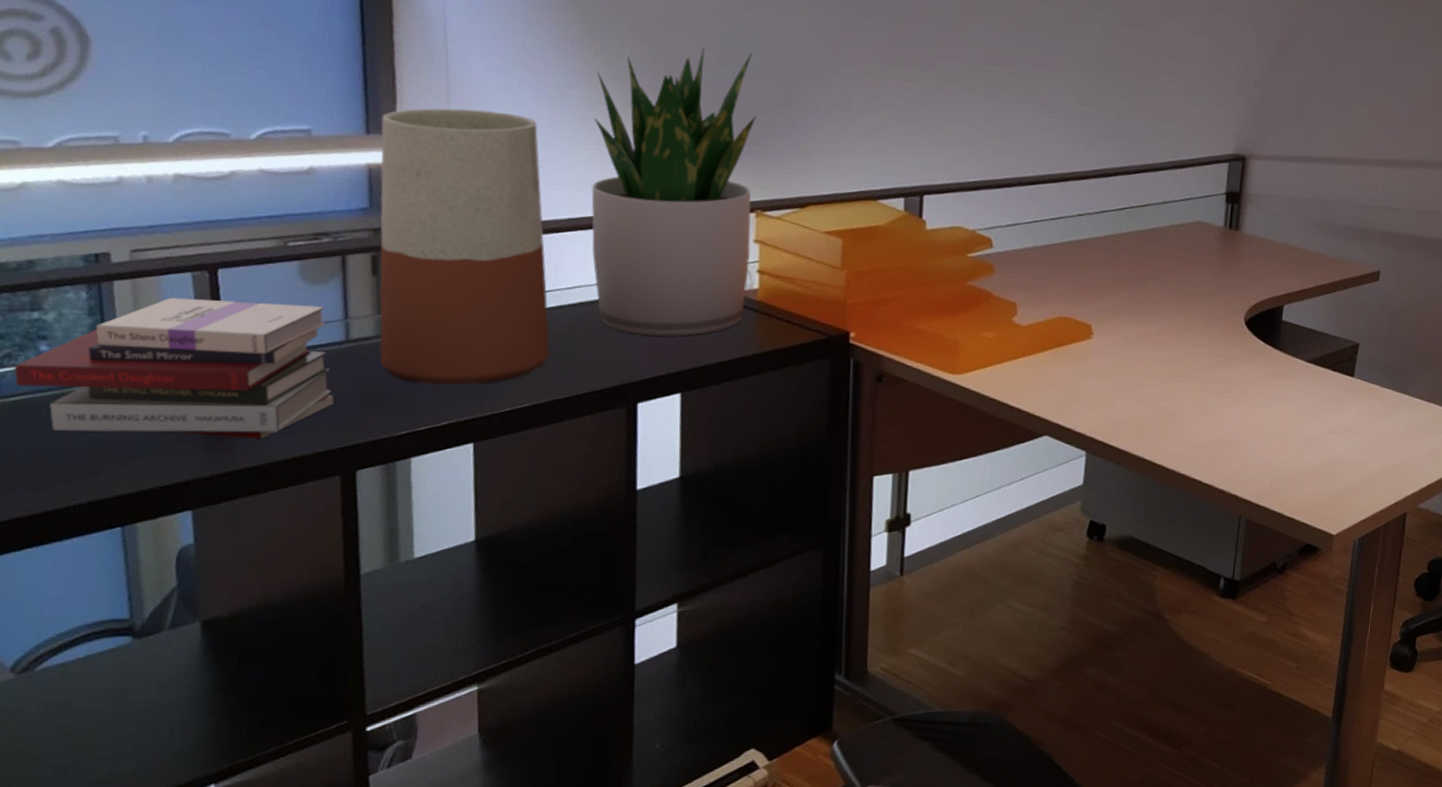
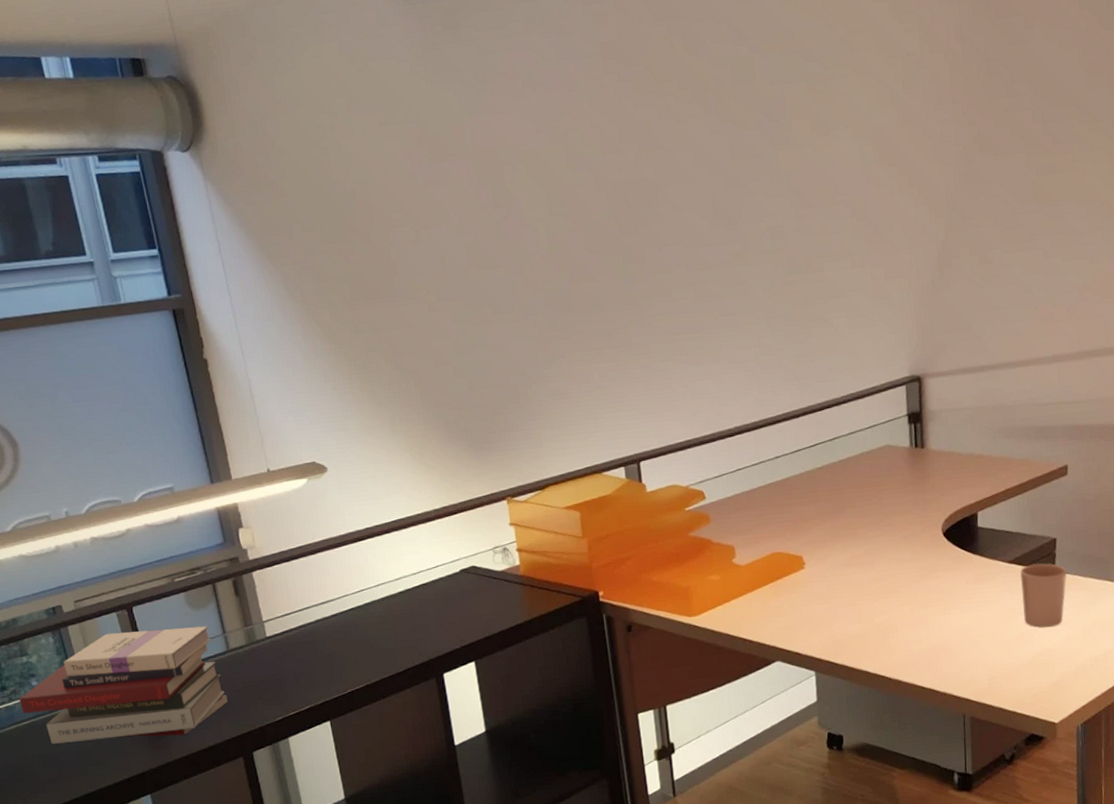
vase: present [379,108,551,385] -> none [219,448,372,678]
planter: present [591,47,756,337] -> none [366,362,512,617]
mug: none [1316,367,1365,433] -> present [1020,563,1067,627]

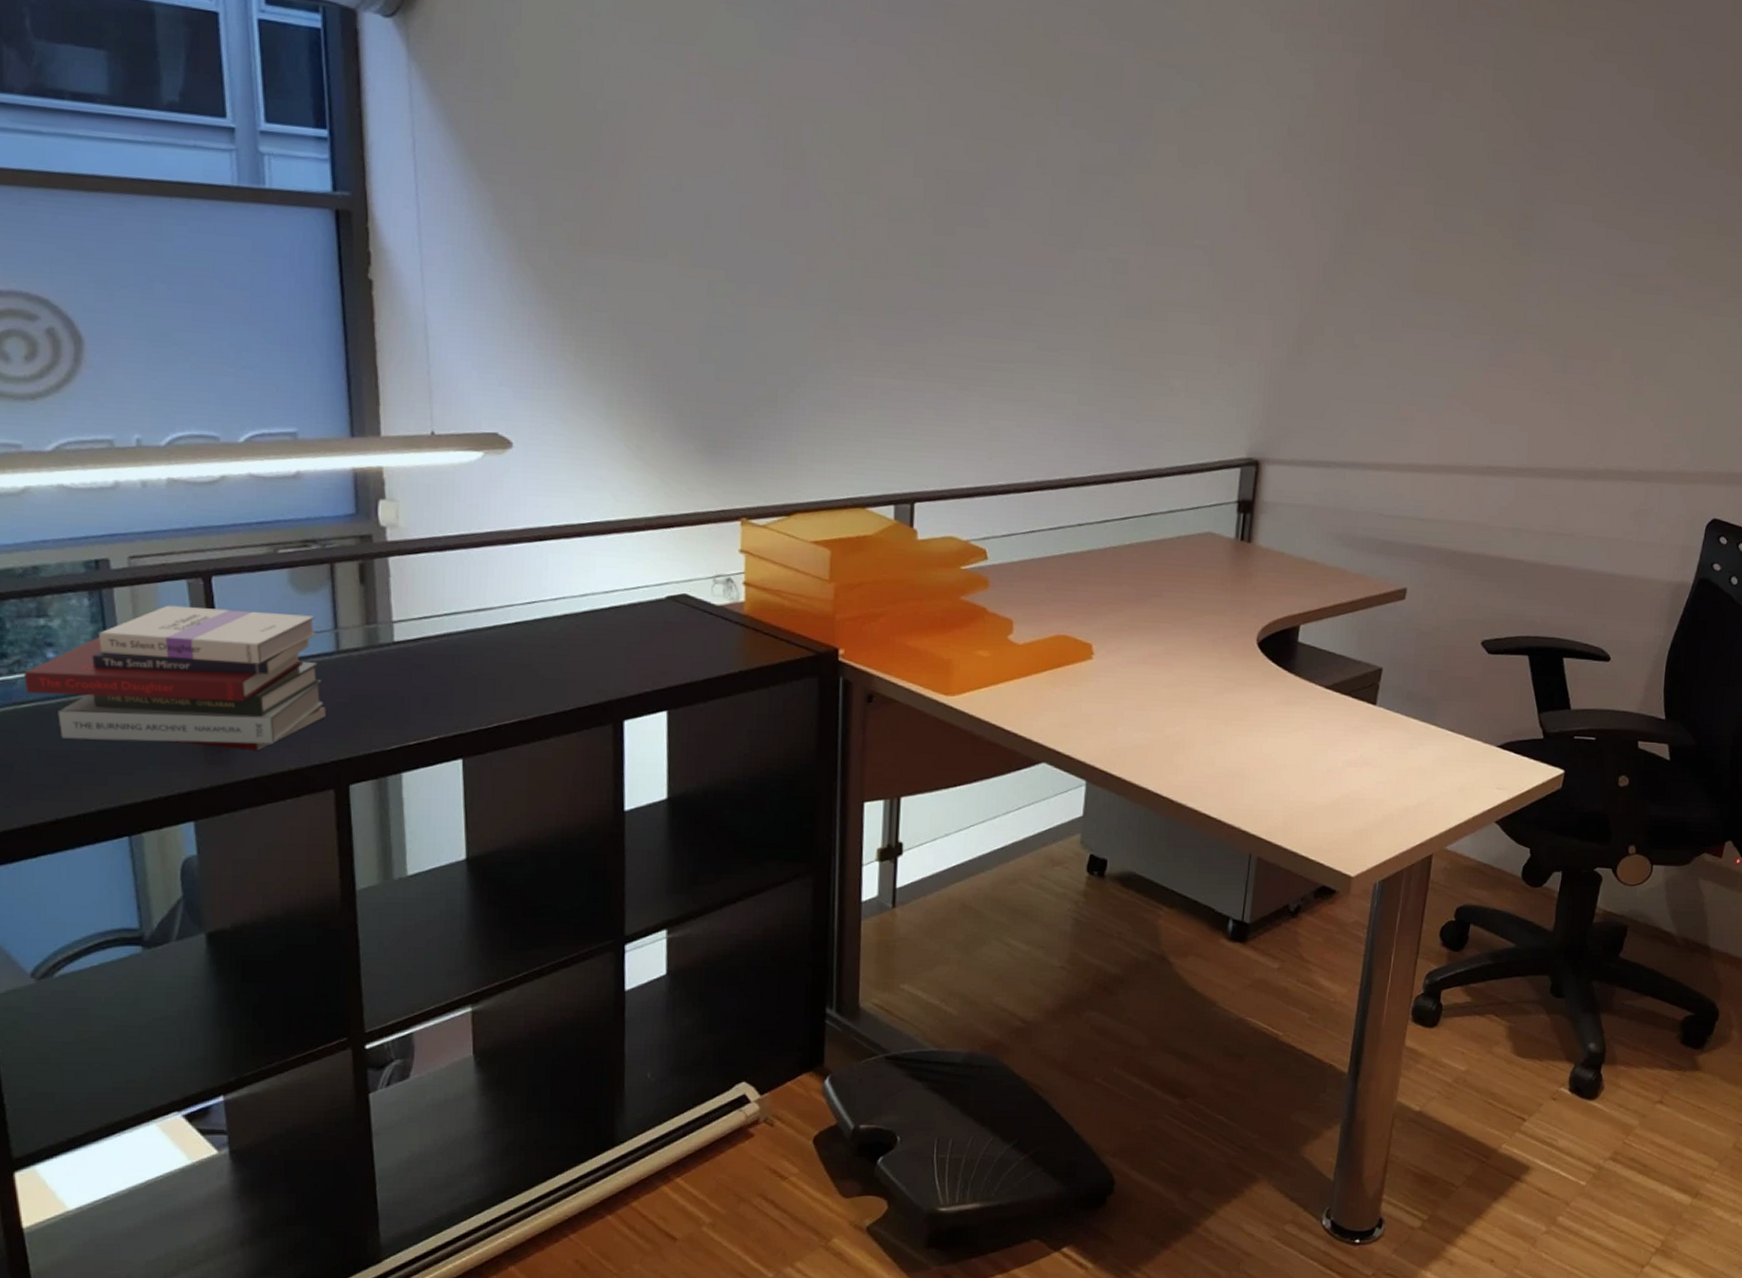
mug: present [1020,563,1067,627] -> none [1334,693,1389,767]

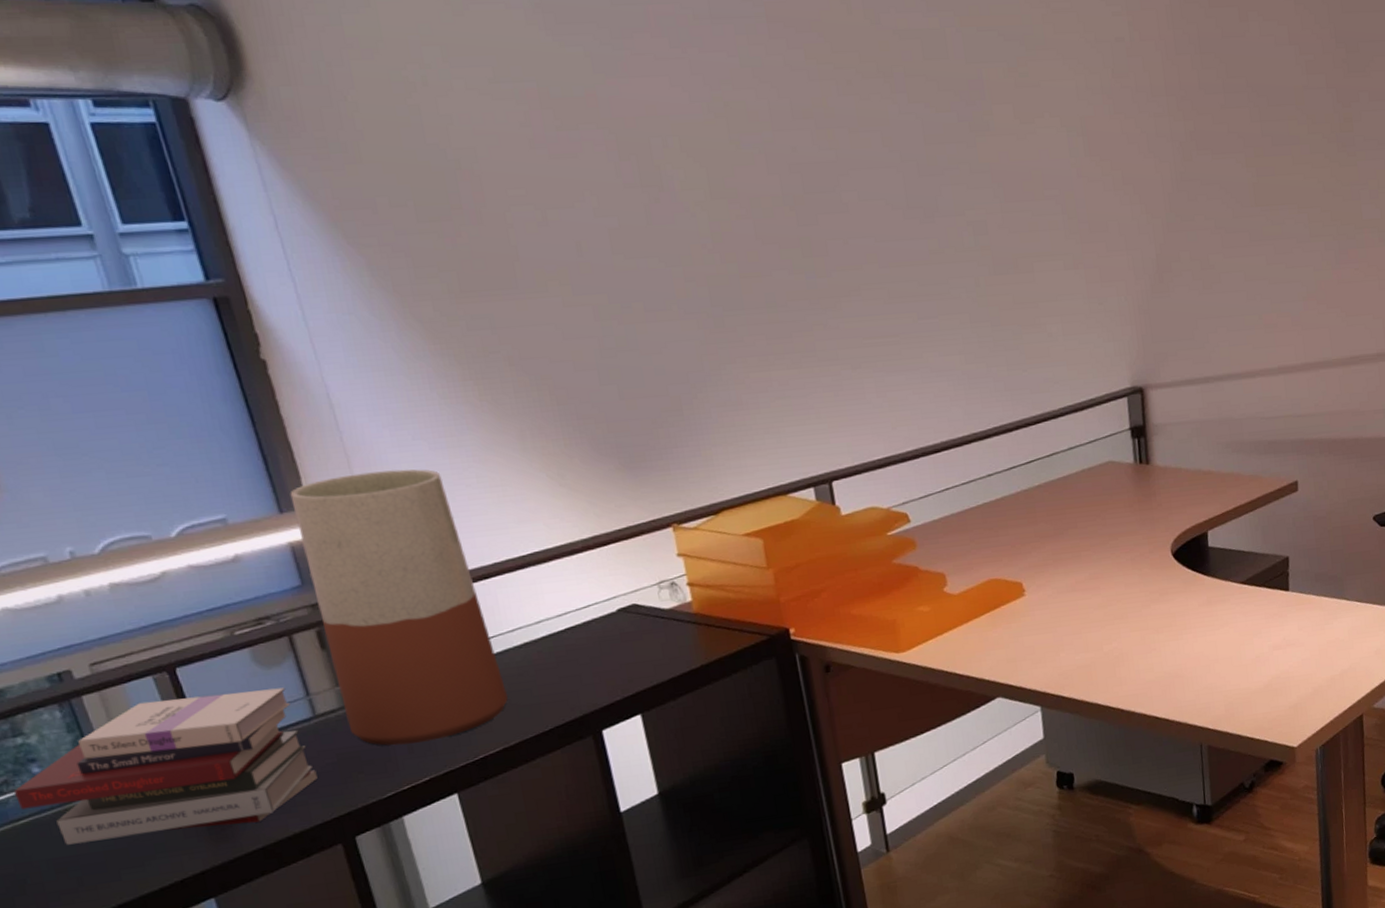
vase: none [365,409,537,699] -> present [290,469,508,746]

